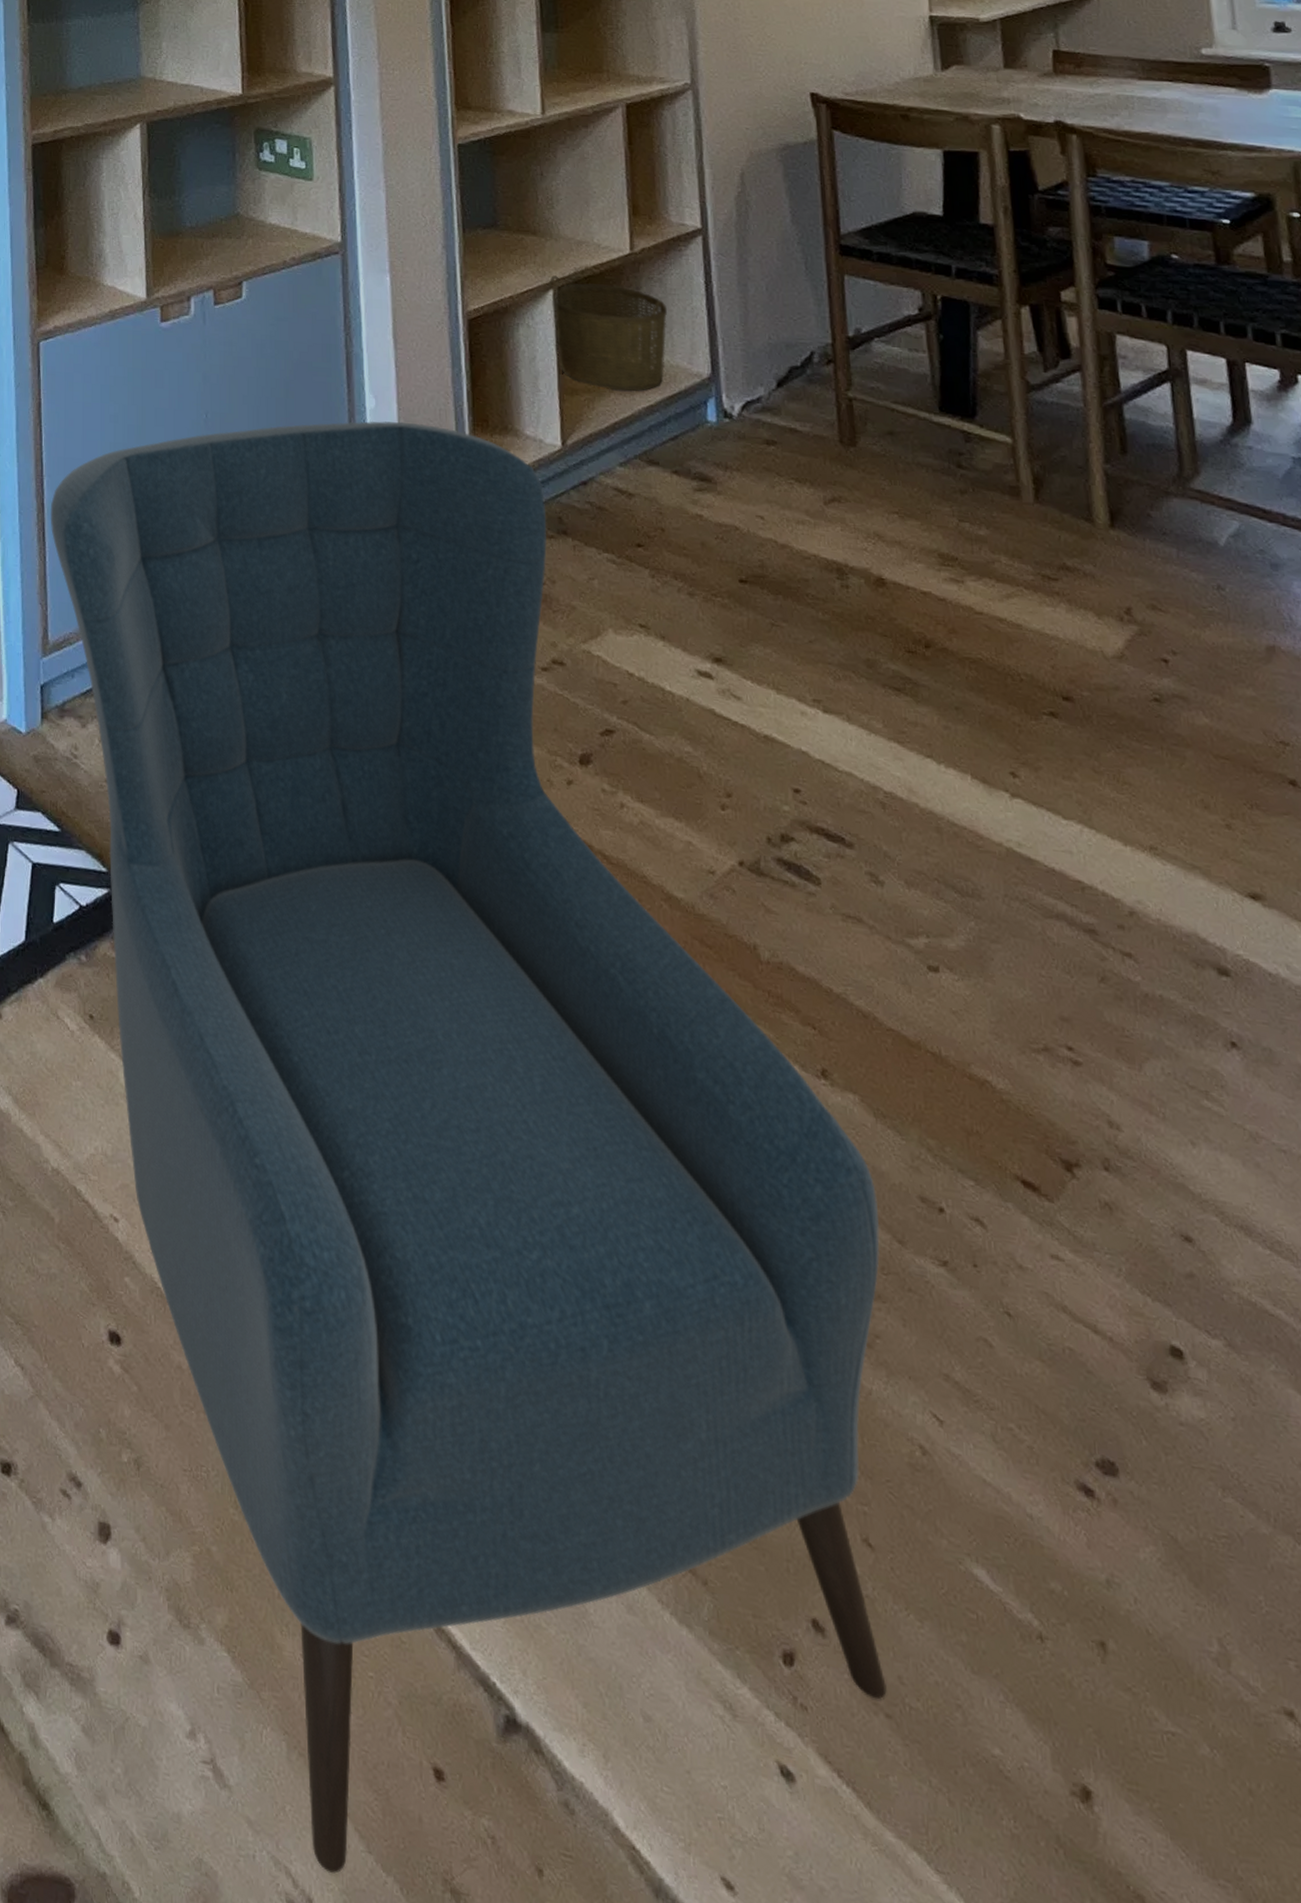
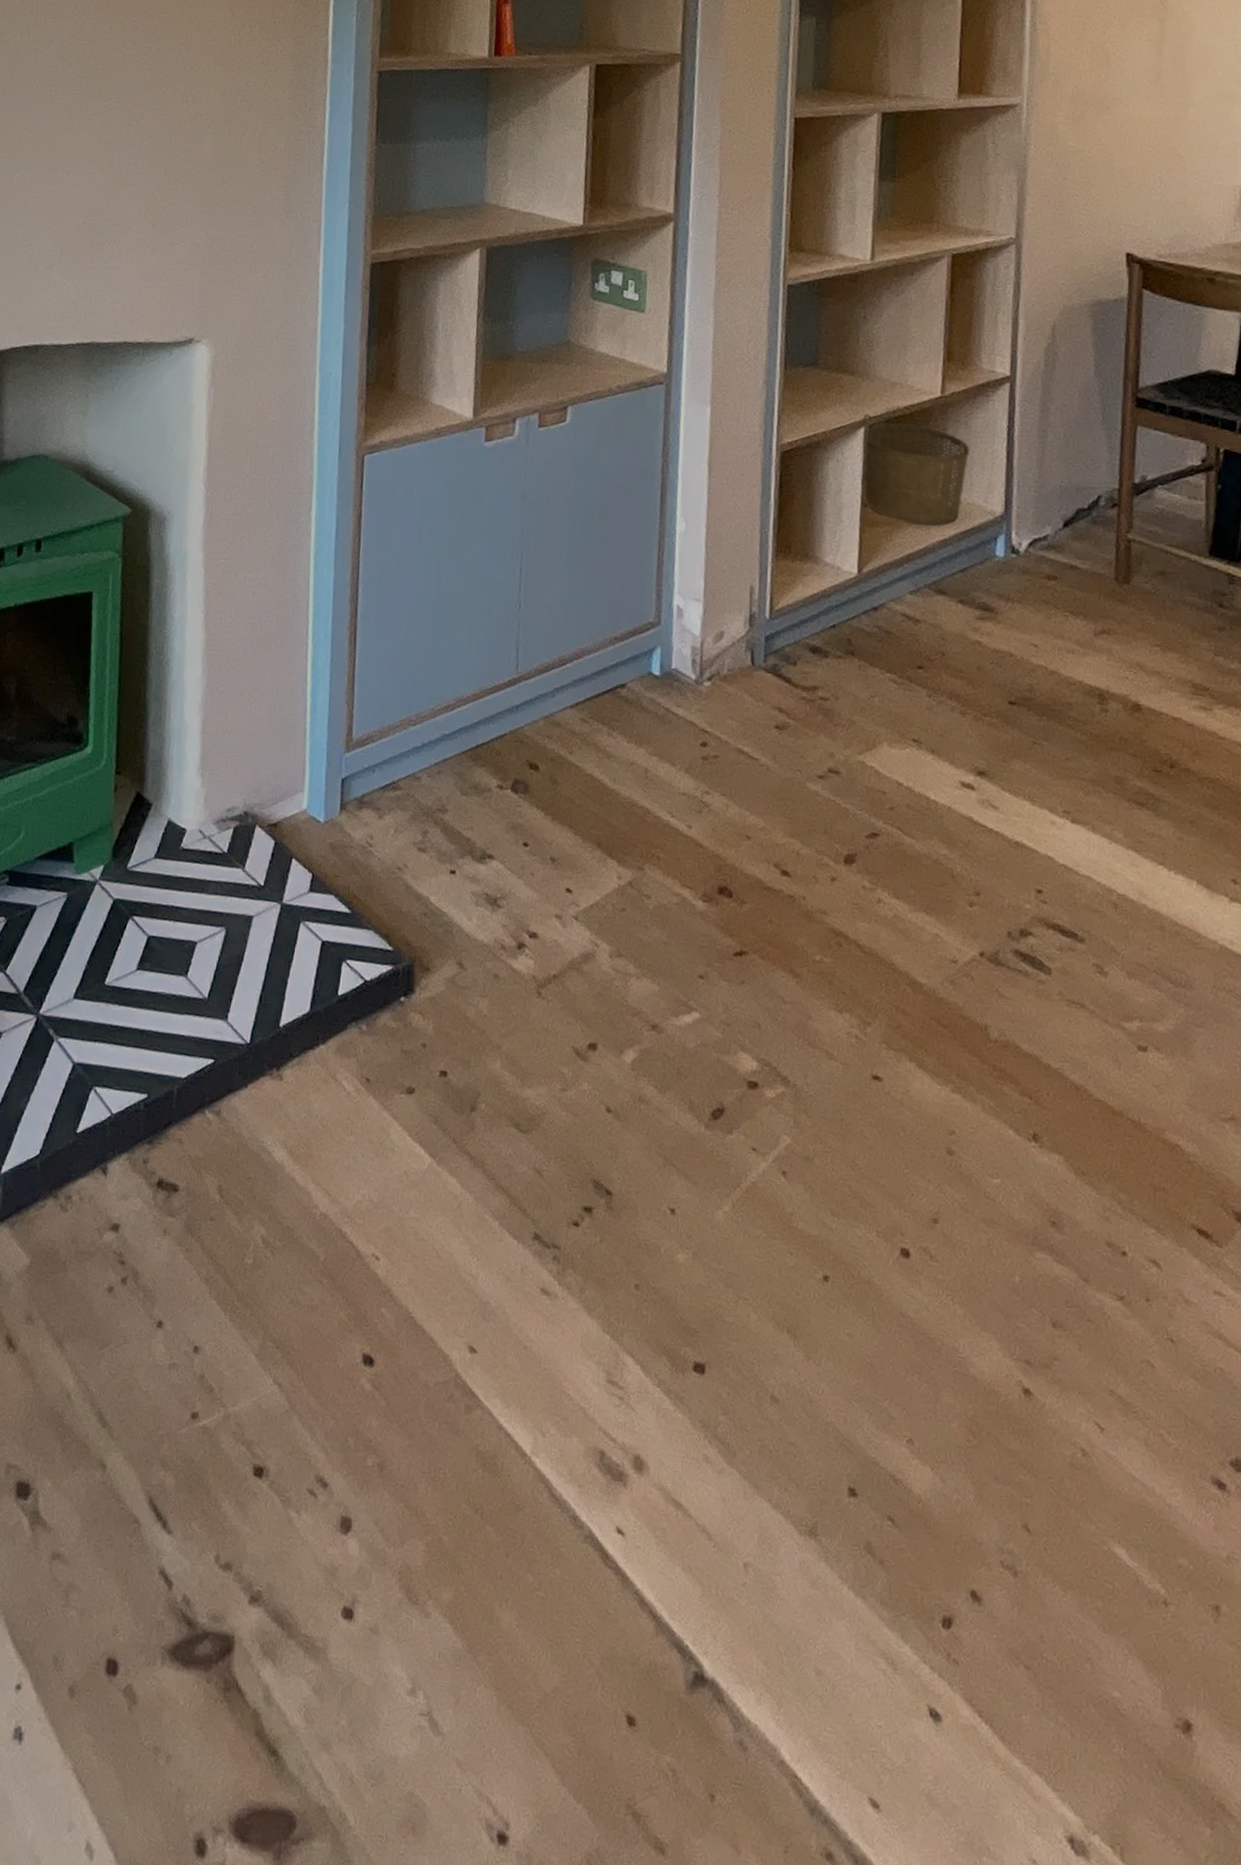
armchair: present [50,420,887,1874] -> none [362,543,1069,1802]

